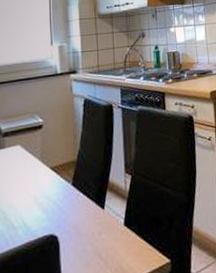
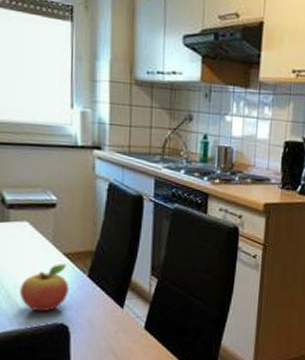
fruit: none [14,177,56,227] -> present [20,264,69,312]

